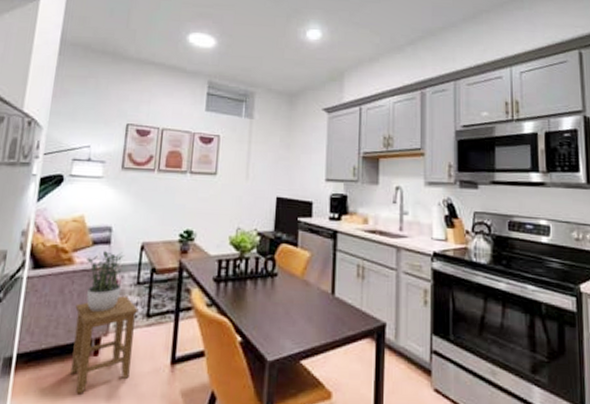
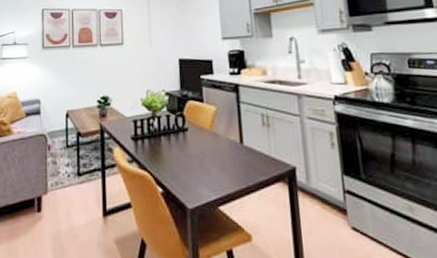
stool: present [70,296,139,394] -> none [18,158,70,246]
potted plant: present [86,250,125,312] -> none [23,120,54,174]

